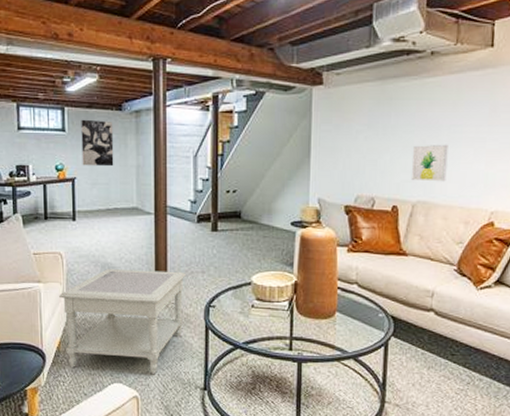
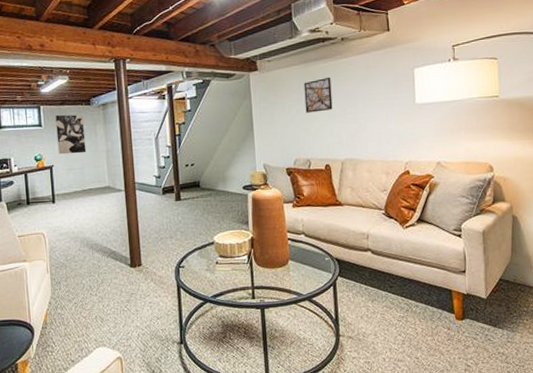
side table: present [59,269,187,374] -> none [44,238,157,337]
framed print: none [376,99,412,142] -> present [303,76,333,113]
wall art: present [410,144,448,182] -> none [336,110,366,143]

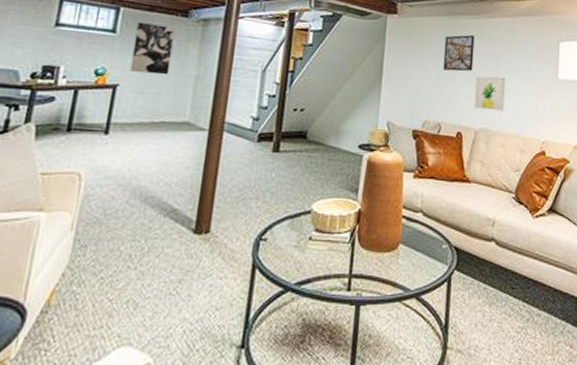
wall art: none [336,110,366,143] -> present [473,76,505,112]

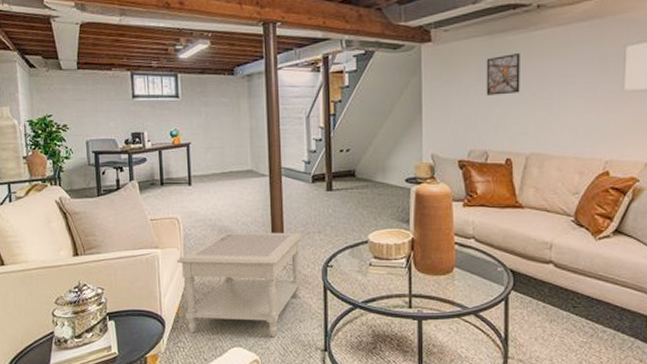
side table: none [59,194,238,330] -> present [177,232,303,337]
wall art: present [129,21,176,75] -> none [194,85,228,131]
wall art: present [473,76,505,112] -> none [523,95,559,134]

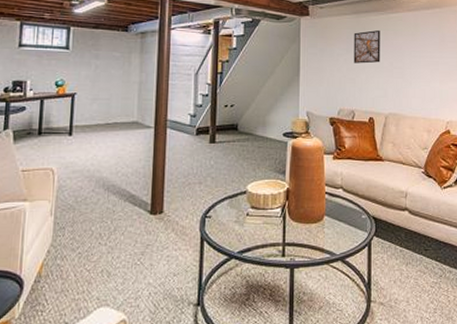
side table: present [177,232,303,337] -> none [46,183,184,293]

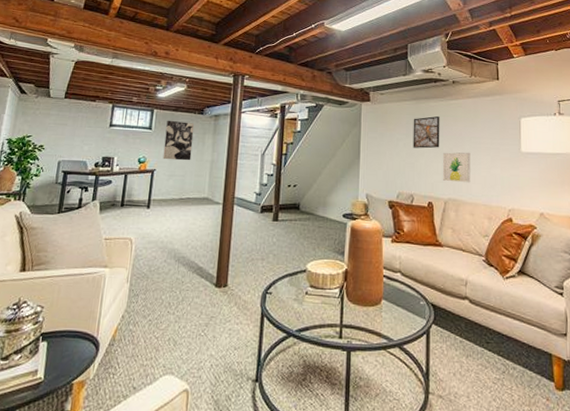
wall art: none [84,38,119,83] -> present [163,120,195,161]
wall art: none [383,66,411,97] -> present [442,152,471,183]

